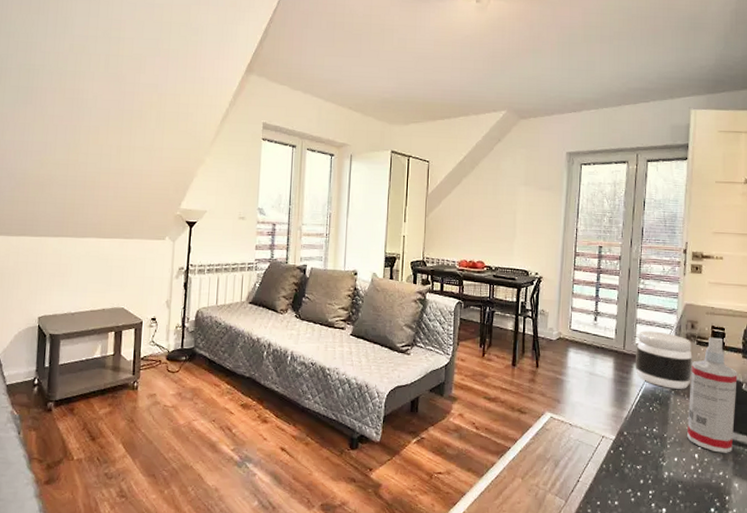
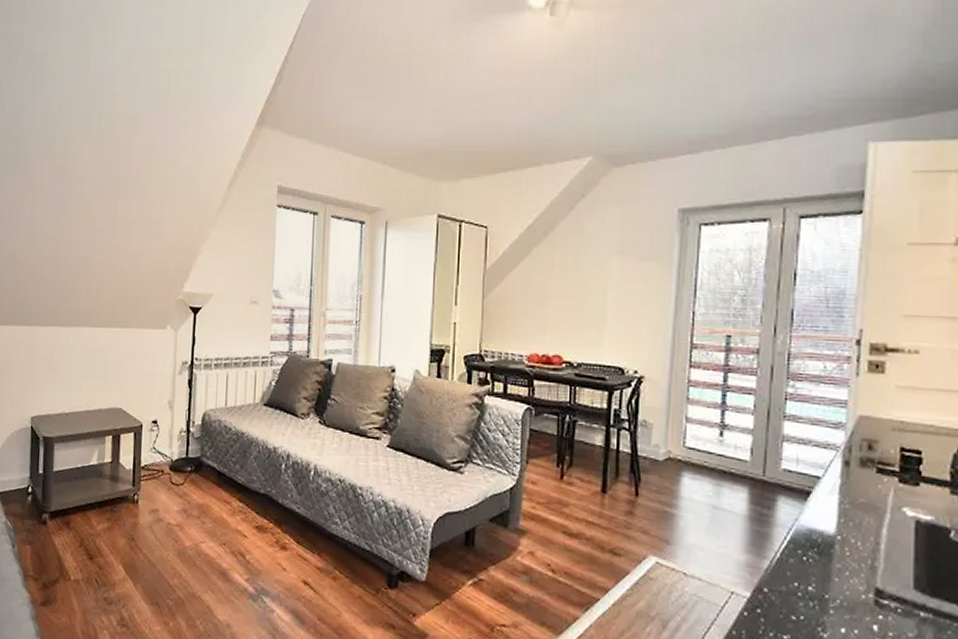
jar: present [635,331,693,389] -> none [780,451,870,534]
spray bottle: present [687,337,737,453] -> none [861,463,942,627]

